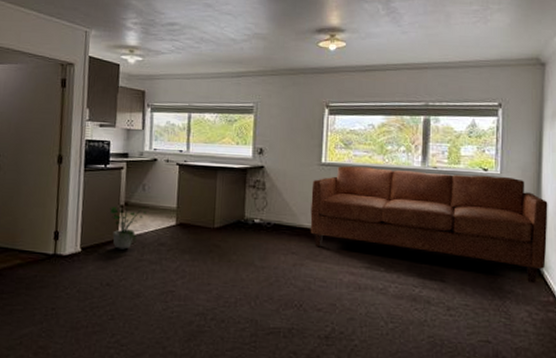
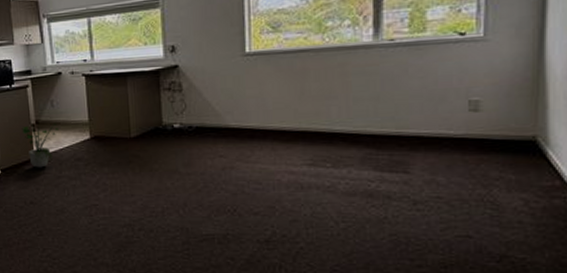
sofa: present [310,166,548,284] -> none [236,38,555,167]

